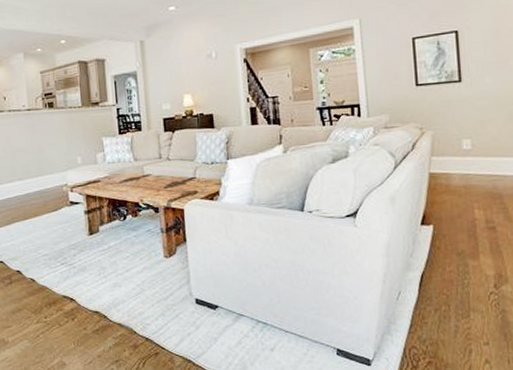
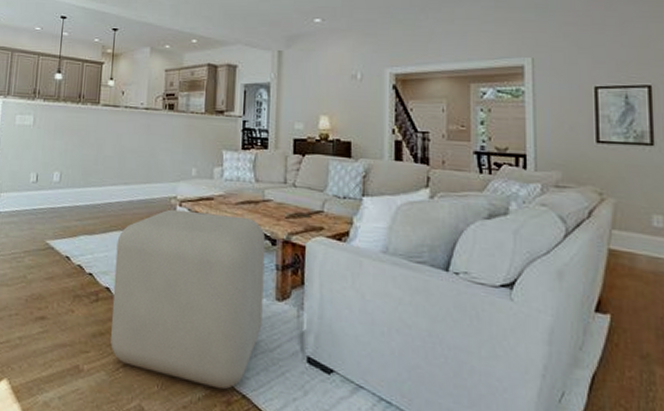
cube: none [20,192,155,337] -> present [110,209,266,390]

